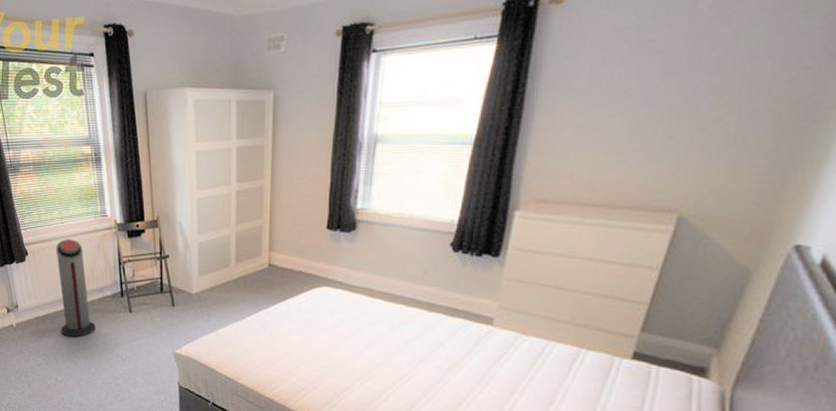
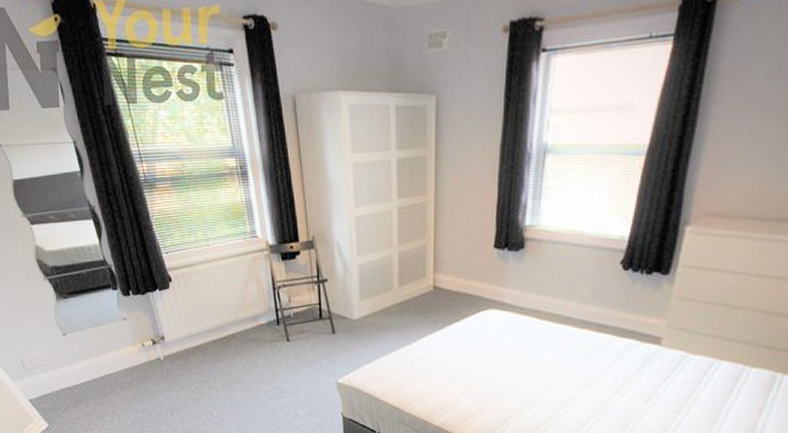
air purifier: present [56,239,96,337] -> none [203,263,251,369]

